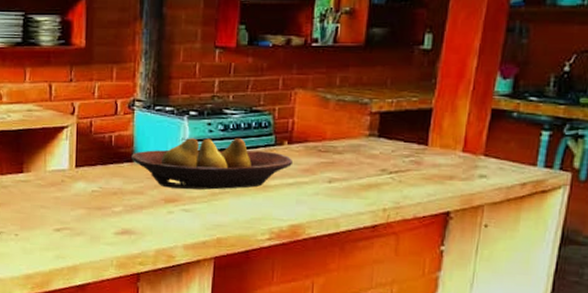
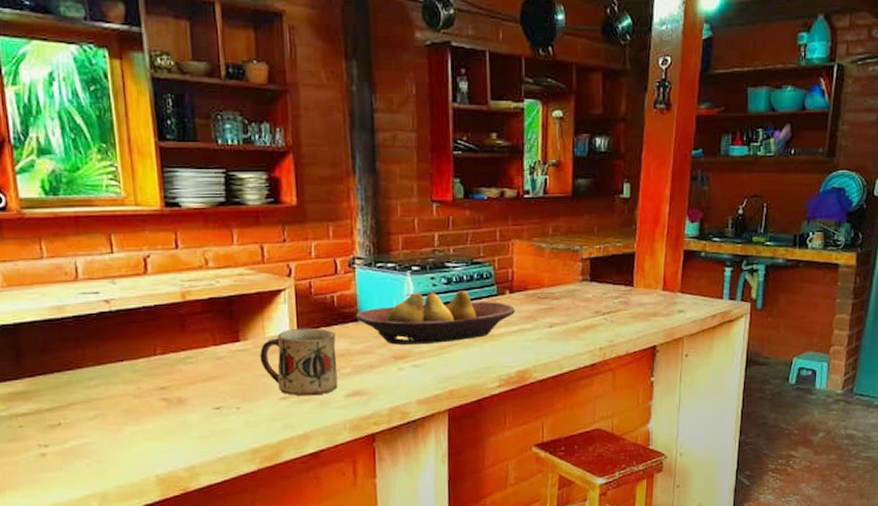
mug: none [40,164,110,230] -> present [259,327,338,396]

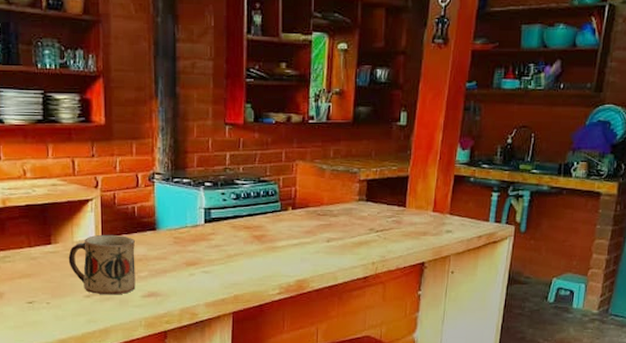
fruit bowl: present [356,290,515,345] -> none [154,206,296,252]

